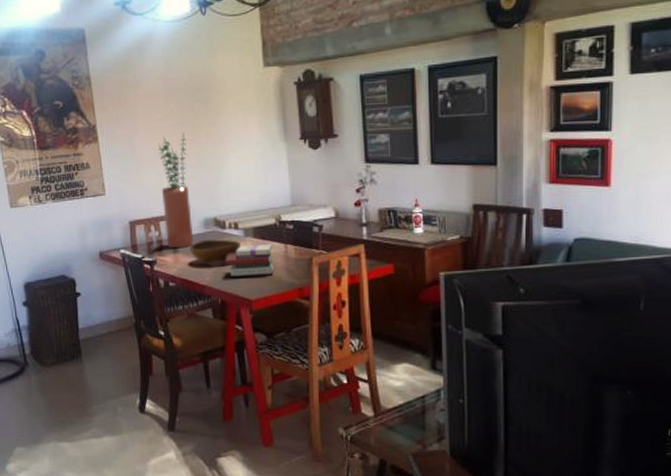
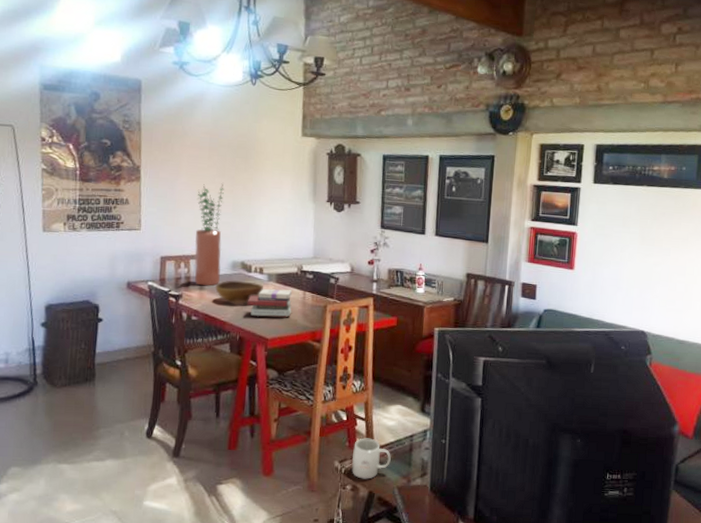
mug: none [358,401,401,446] -> present [352,438,391,479]

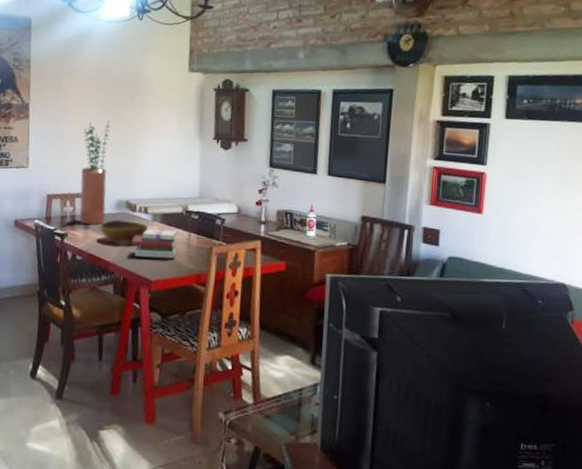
mug: present [352,438,391,479] -> none [237,389,279,434]

